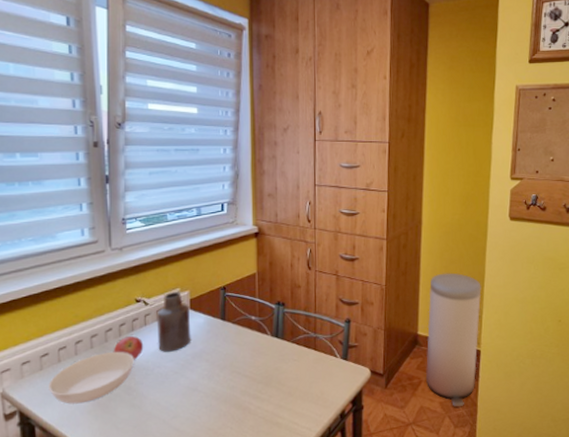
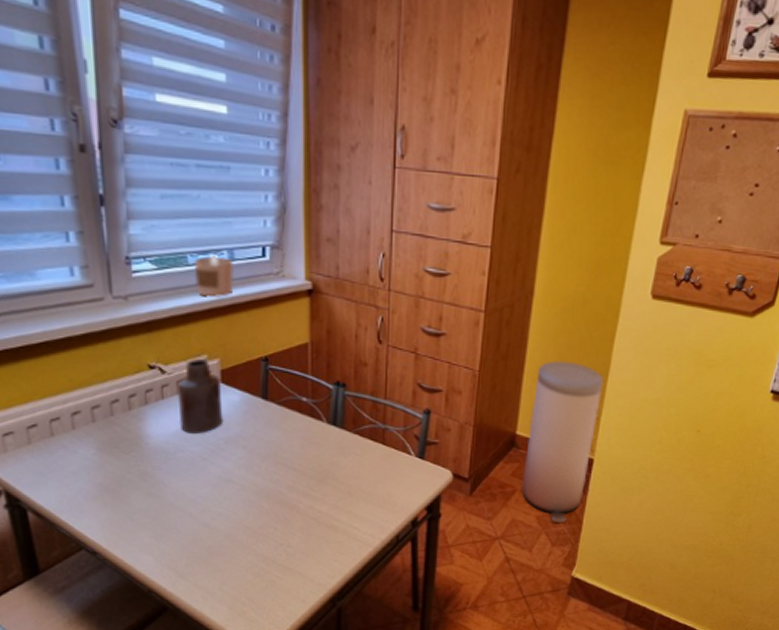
bowl: present [48,351,134,404] -> none [40,428,150,487]
fruit: present [113,336,144,360] -> none [121,411,162,440]
candle: none [171,212,201,244] -> present [194,254,234,298]

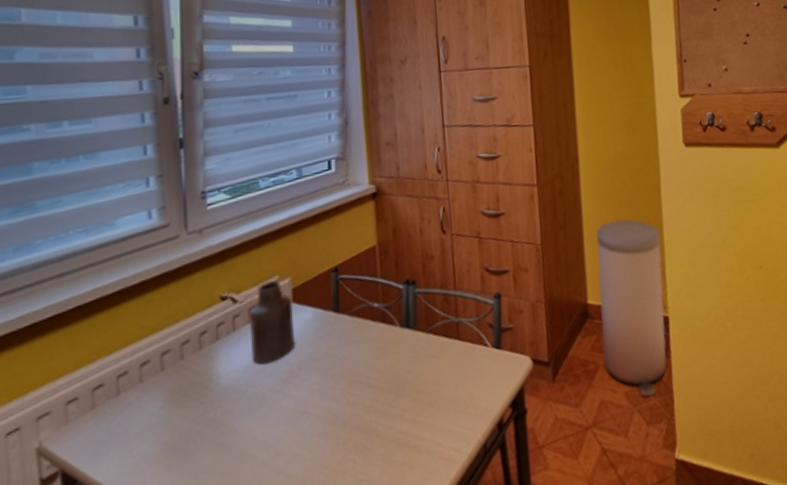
candle: present [194,254,234,298] -> none [265,175,303,218]

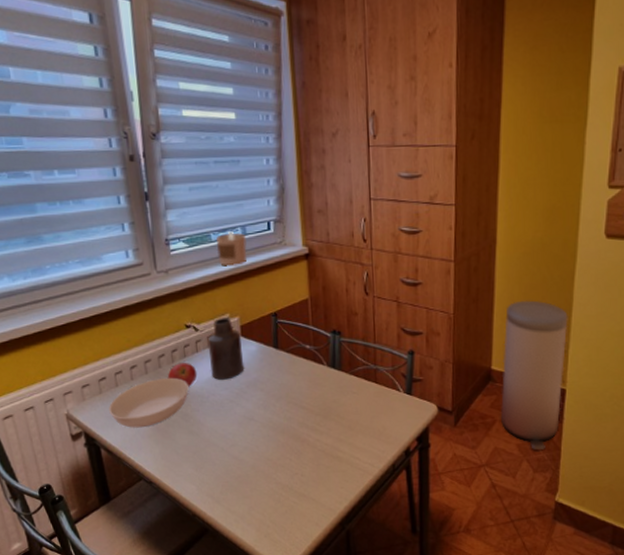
bowl: none [103,370,220,454] -> present [109,377,189,428]
fruit: none [191,347,233,380] -> present [167,363,198,387]
candle: none [265,175,303,218] -> present [216,231,247,266]

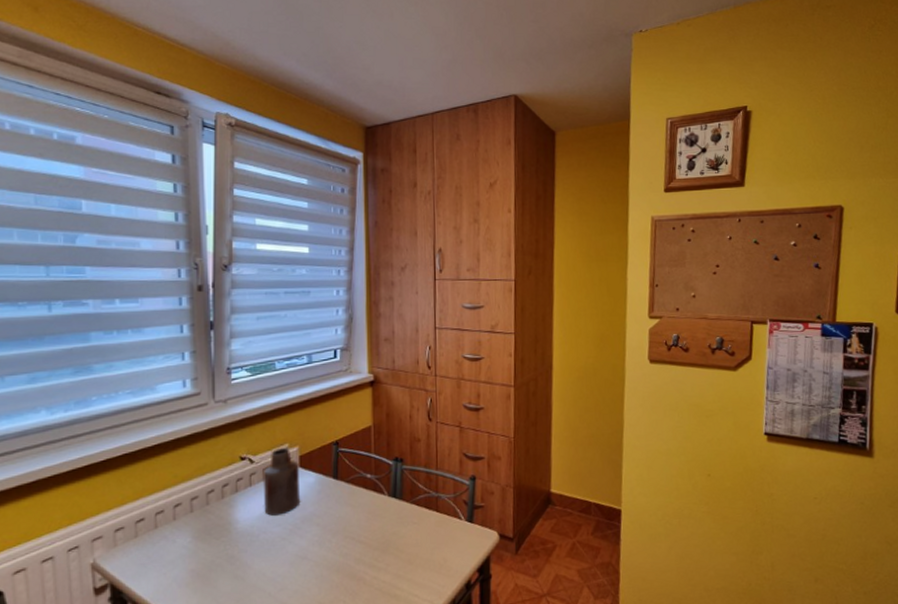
bowl: present [109,377,189,428] -> none [143,515,237,576]
fruit: present [167,363,198,387] -> none [215,498,249,525]
candle: present [216,231,247,266] -> none [280,359,312,395]
pedal bin: present [500,300,568,451] -> none [560,422,621,576]

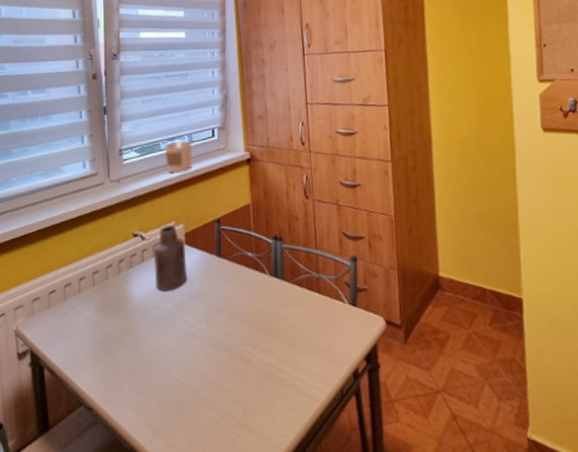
candle: none [280,359,312,395] -> present [165,139,193,174]

